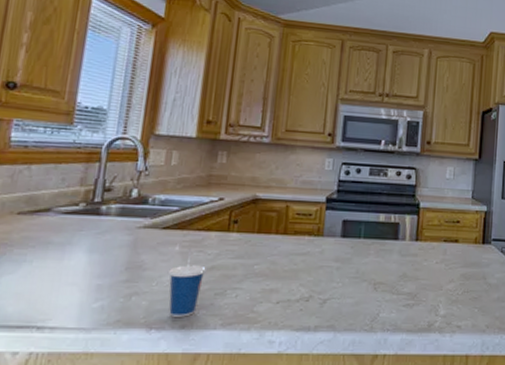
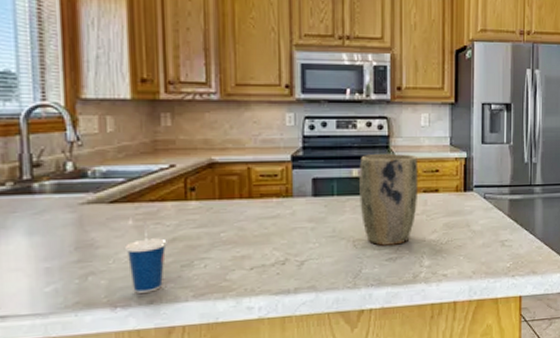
plant pot: none [383,201,441,291] -> present [359,153,419,246]

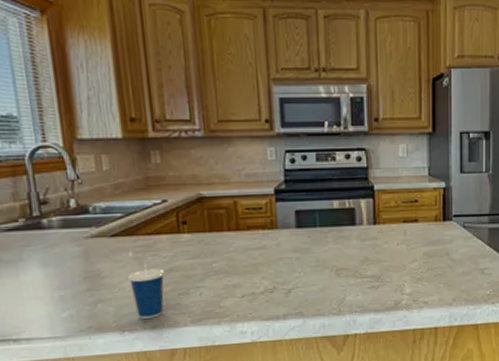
plant pot: present [359,153,419,246] -> none [340,184,398,275]

